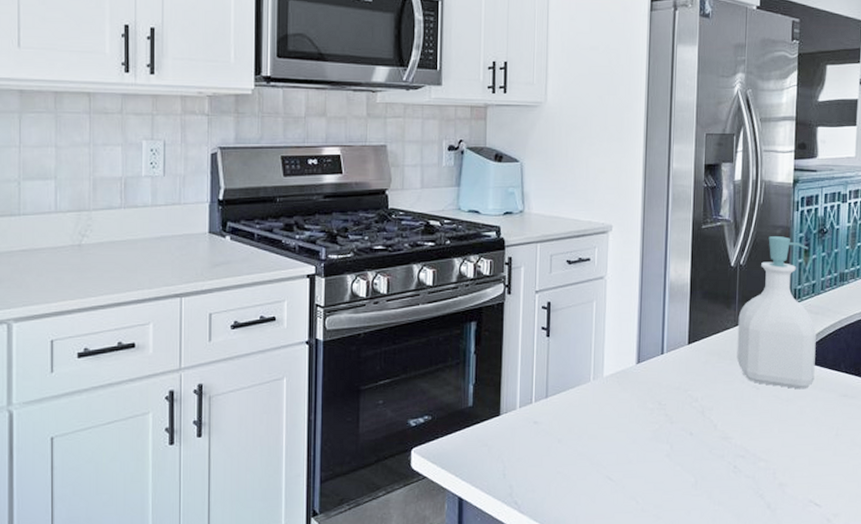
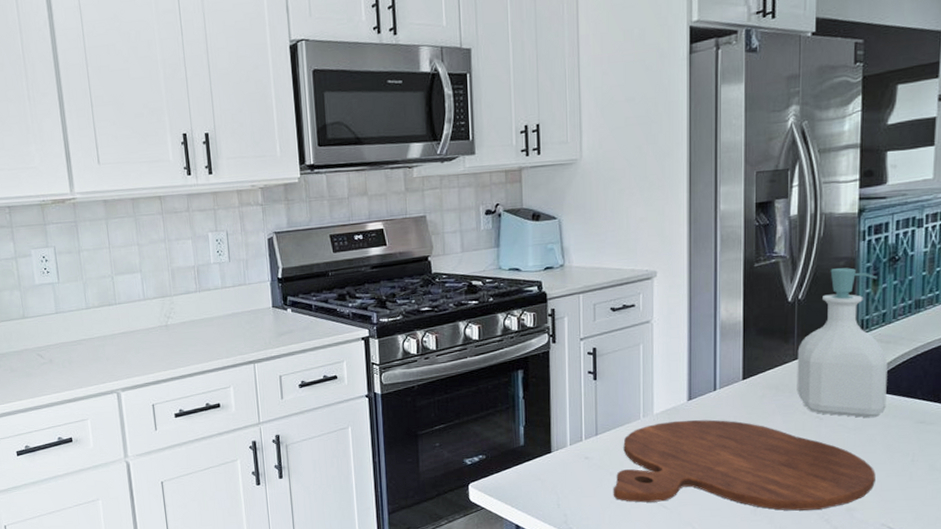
cutting board: none [560,384,805,485] -> present [613,419,876,511]

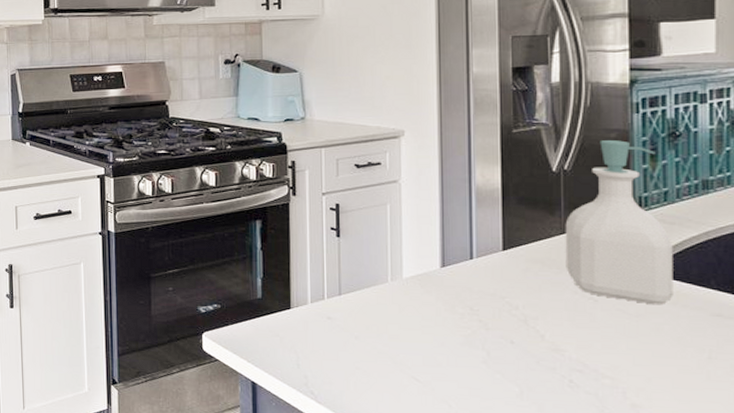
cutting board: present [613,419,876,511] -> none [358,287,665,402]

